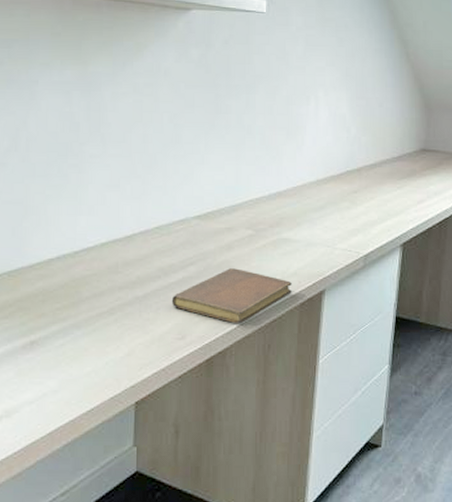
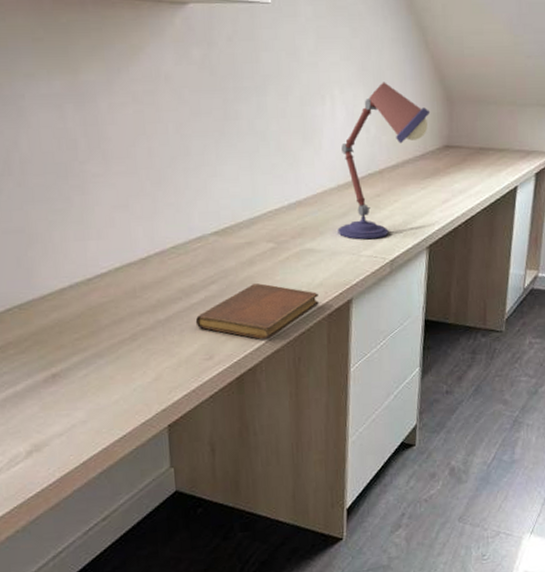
desk lamp: none [314,87,409,233] -> present [338,82,431,240]

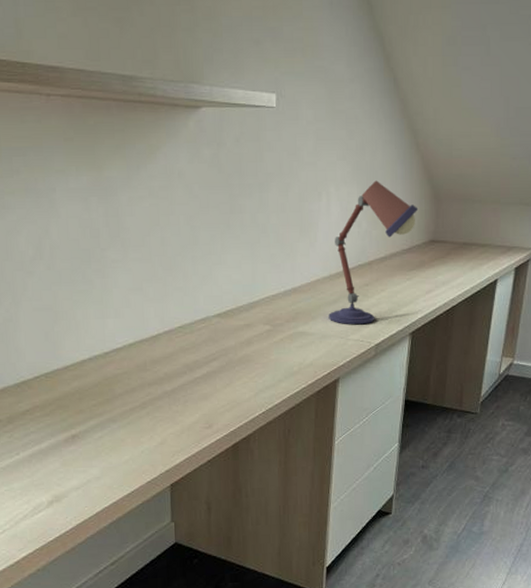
notebook: present [195,283,319,340] -> none [197,362,309,413]

